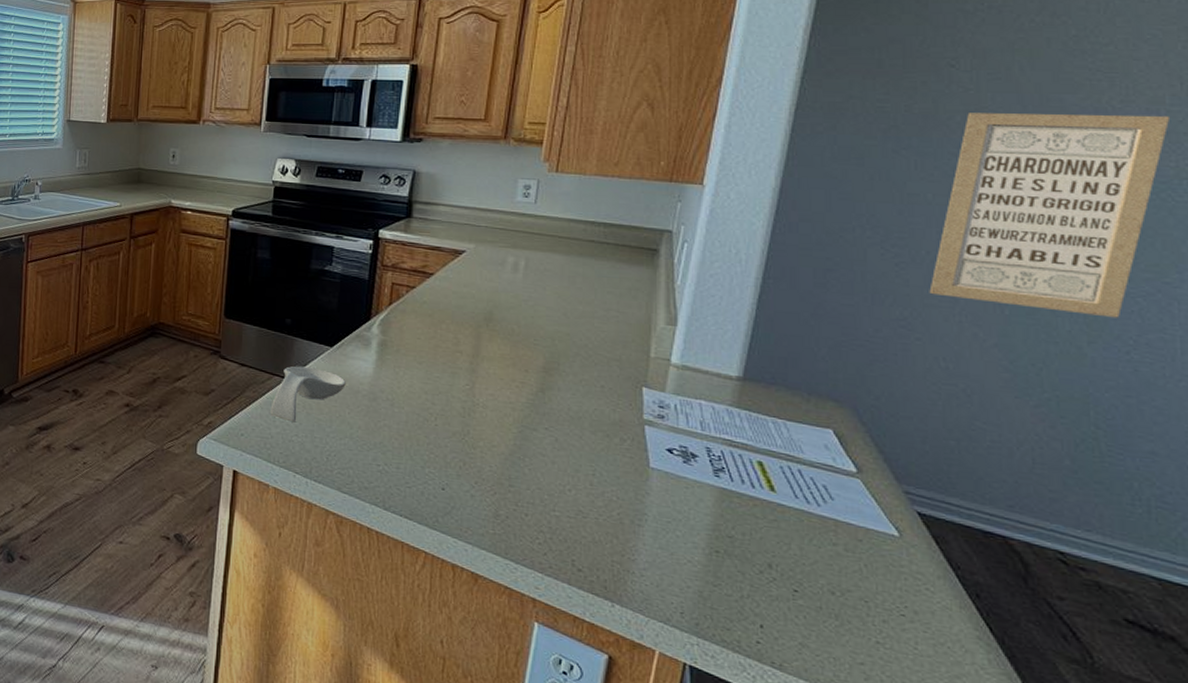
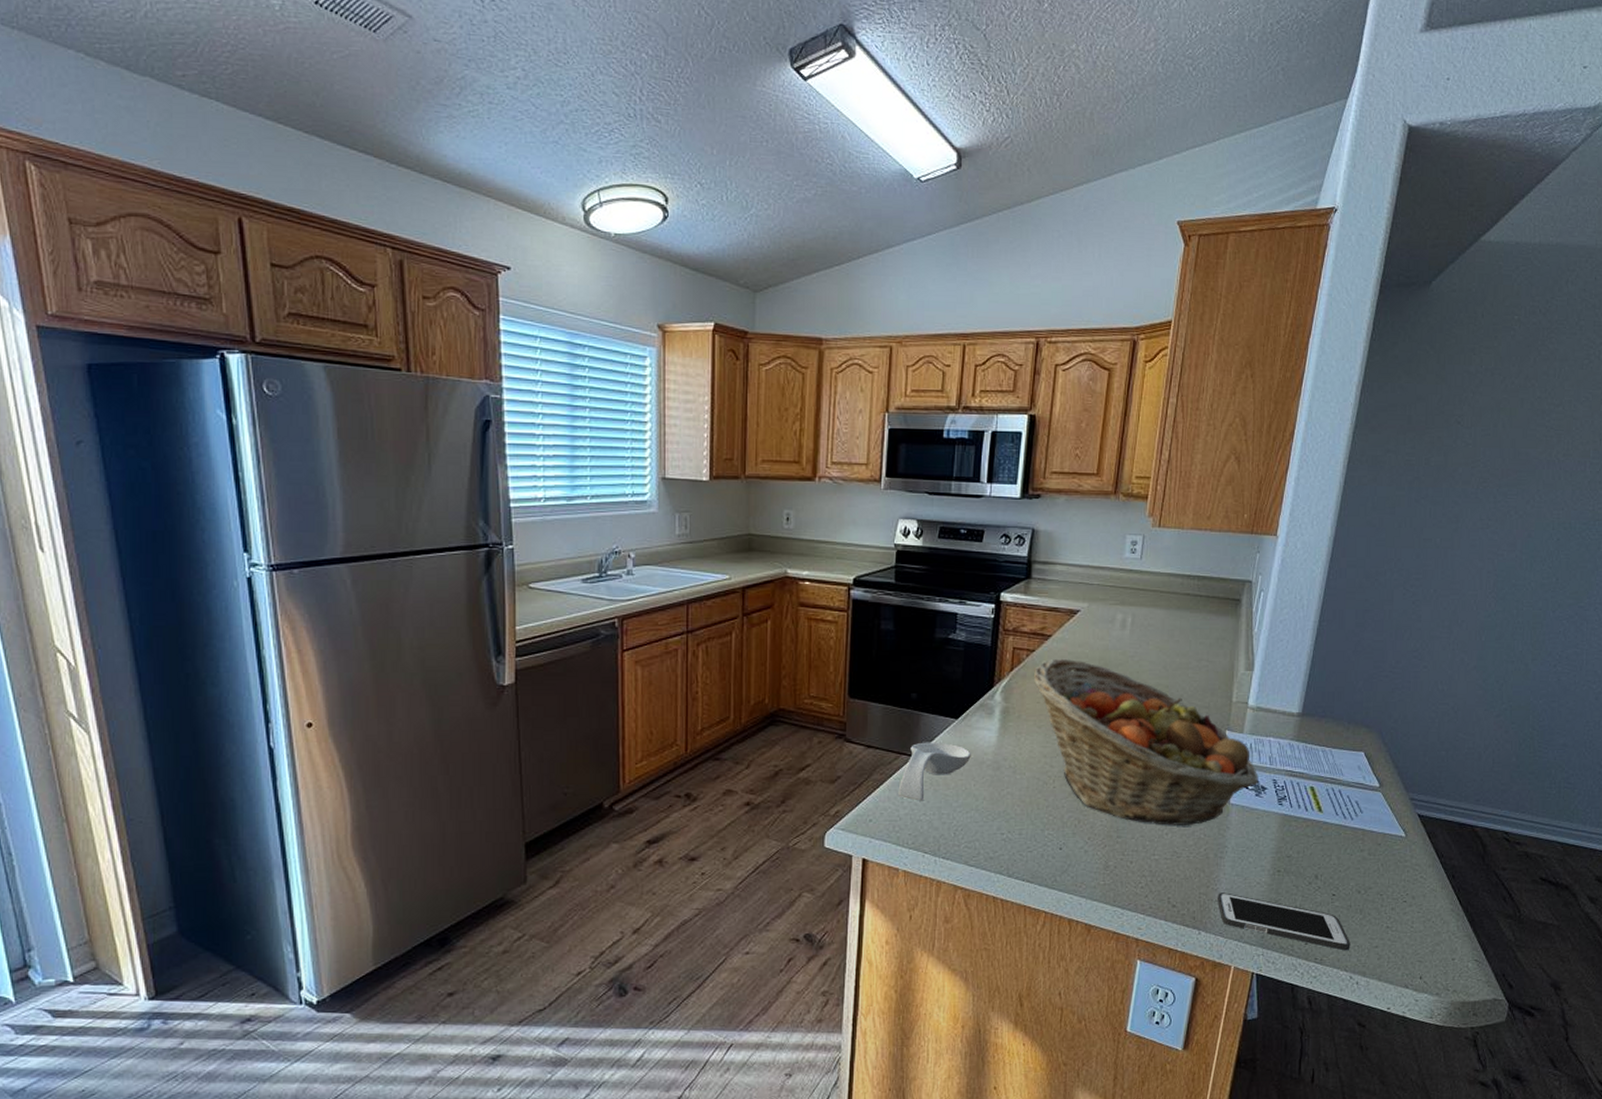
fruit basket: none [414,297,687,486] -> present [1034,658,1259,826]
cell phone: none [636,564,823,661] -> present [1218,892,1350,951]
wall art: present [929,113,1171,318] -> none [1434,465,1592,638]

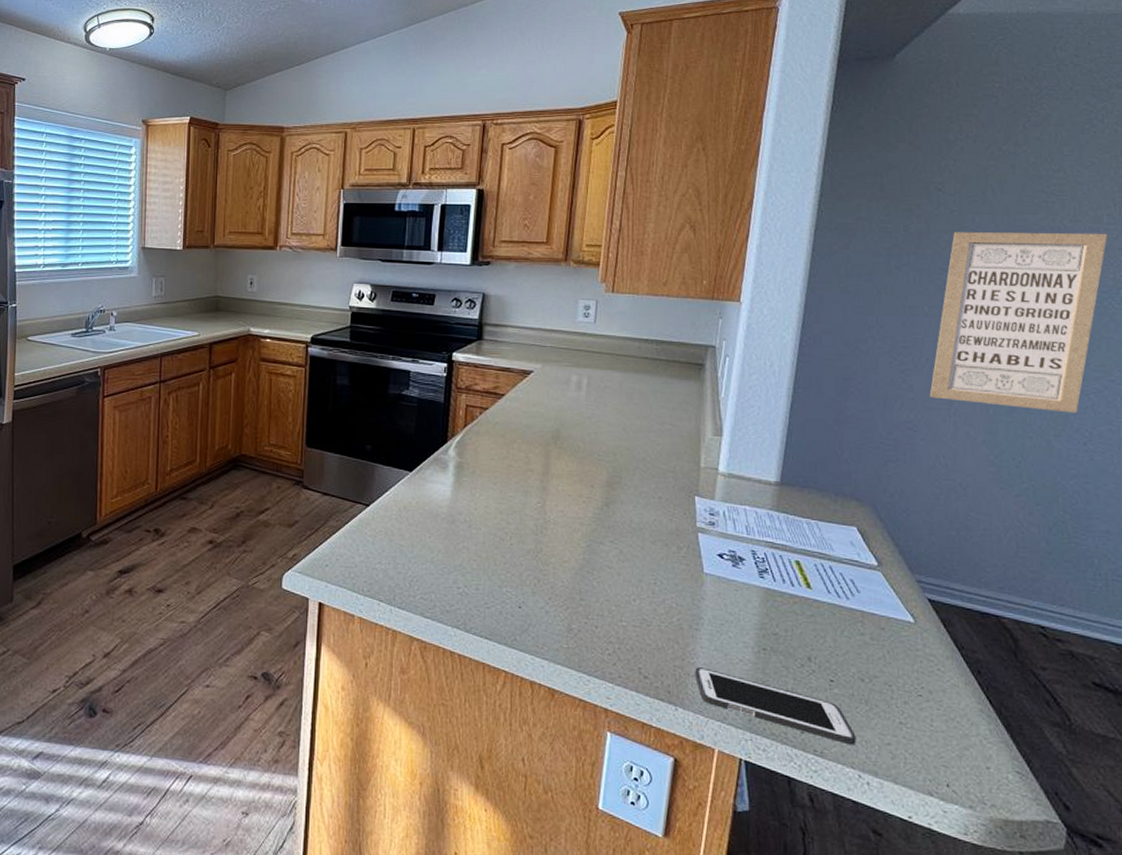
spoon rest: present [898,742,971,801] -> none [354,492,426,550]
fruit basket: present [1034,658,1259,826] -> none [488,417,735,594]
wall art: none [1434,465,1592,638] -> present [929,232,1108,413]

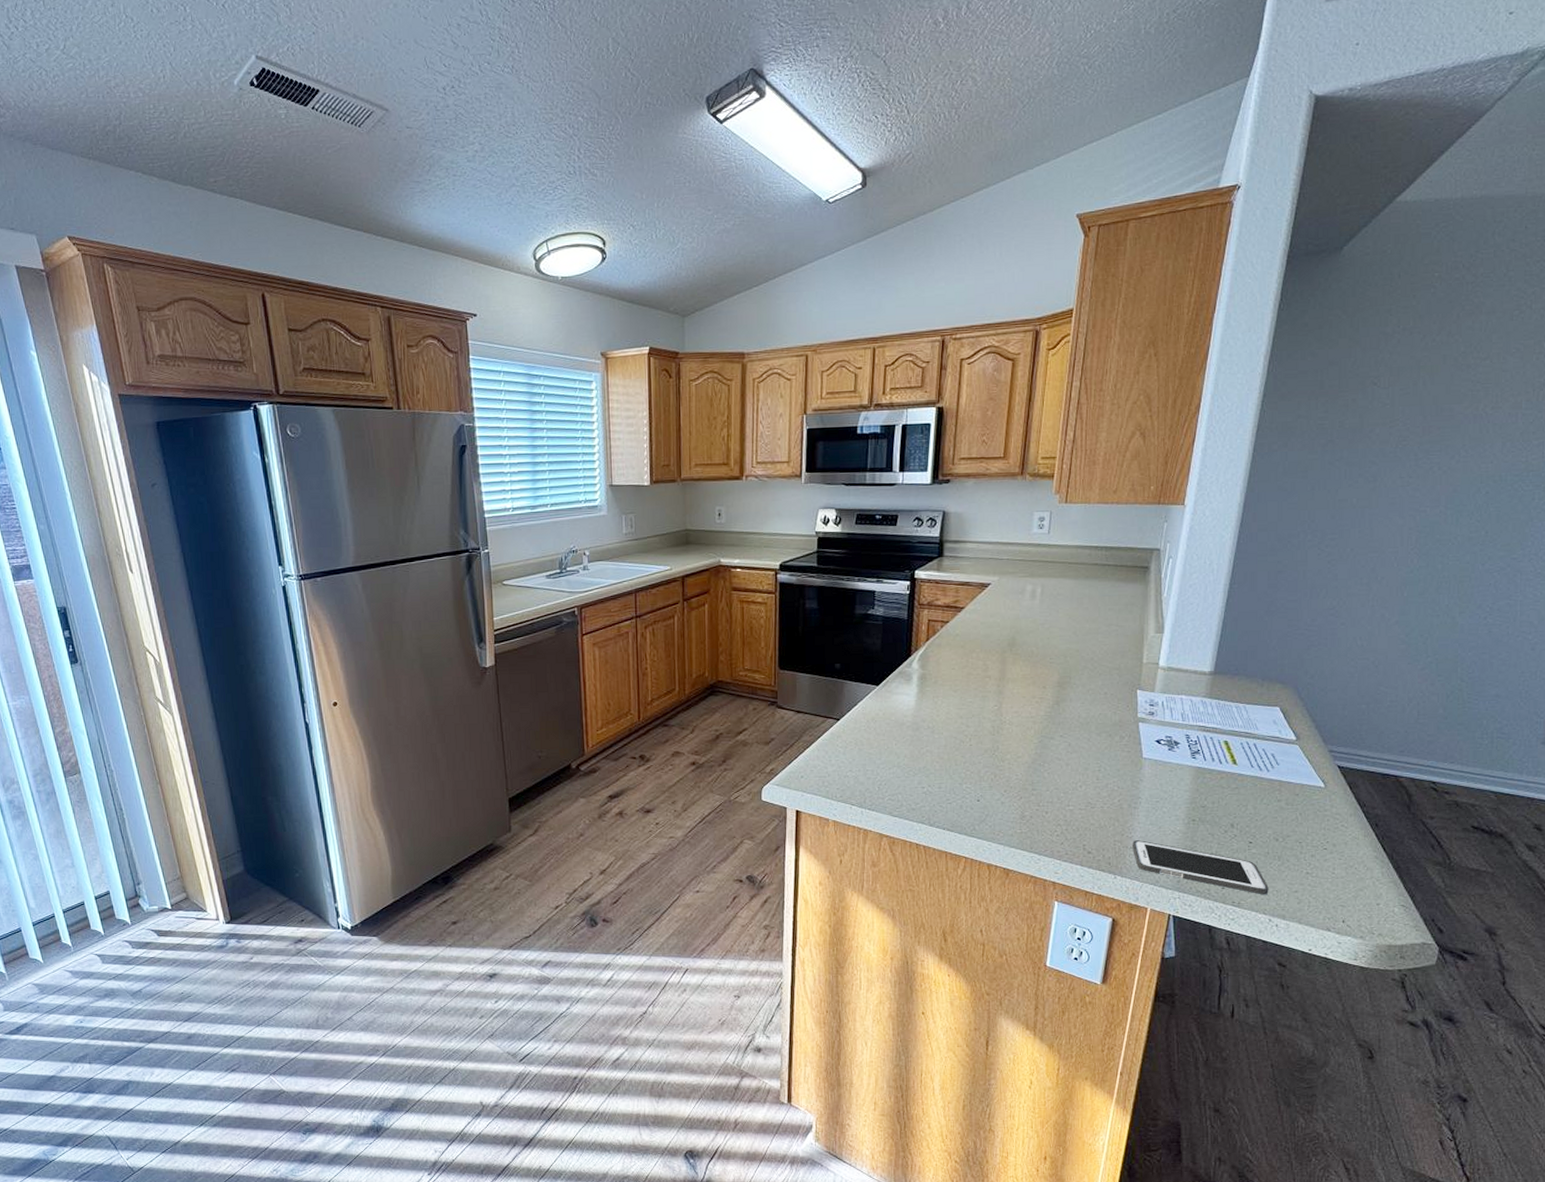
wall art: present [929,232,1108,413] -> none [1352,418,1525,591]

